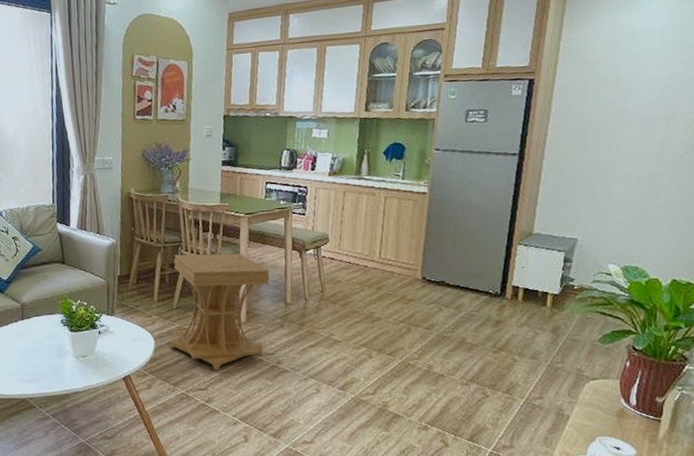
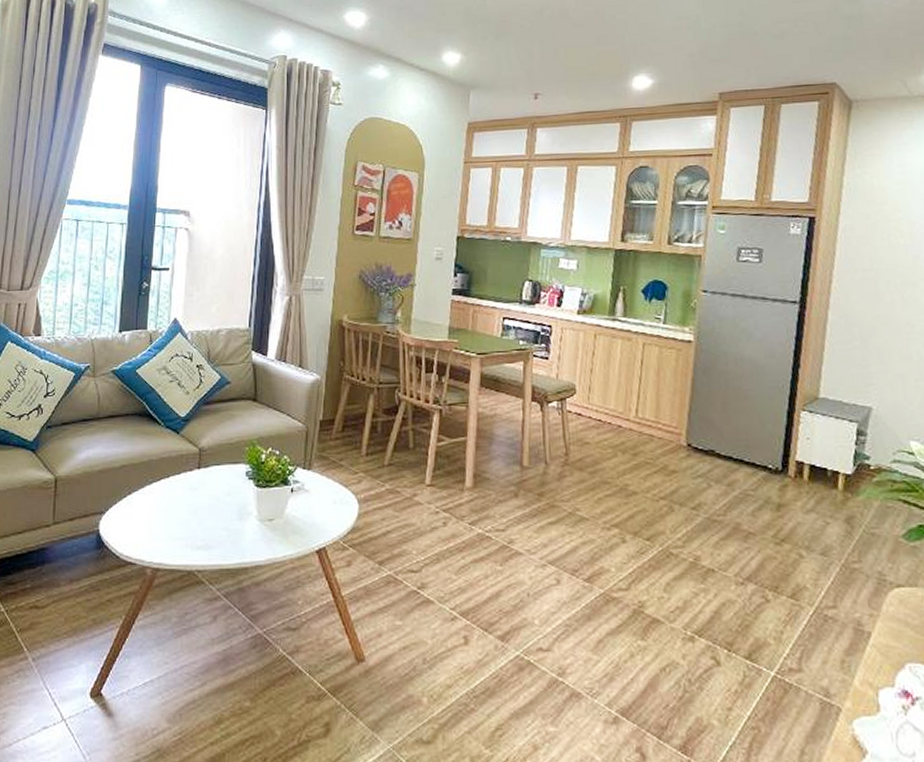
side table: present [168,253,270,371] -> none [376,398,504,548]

